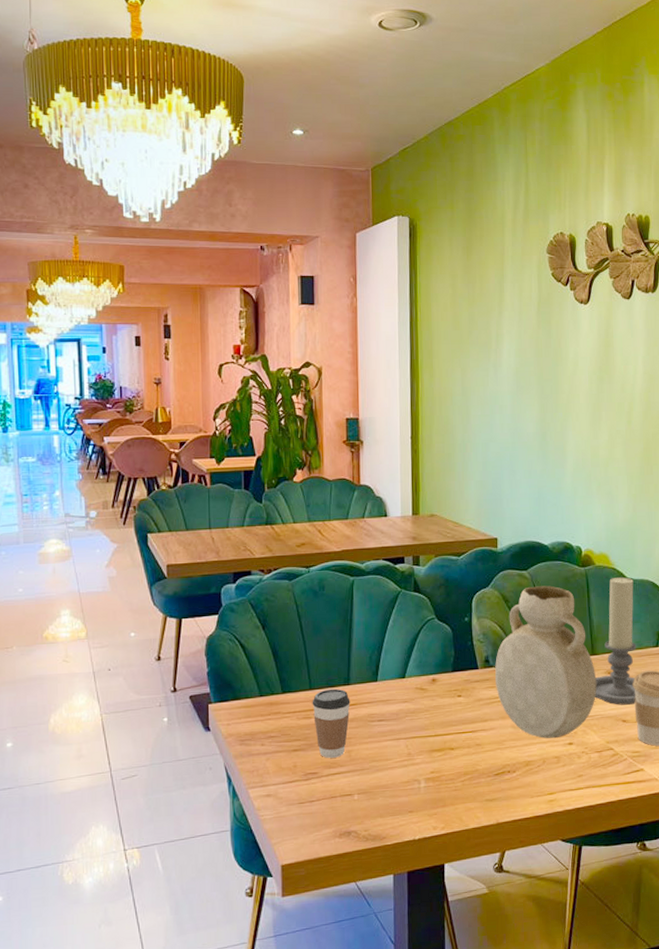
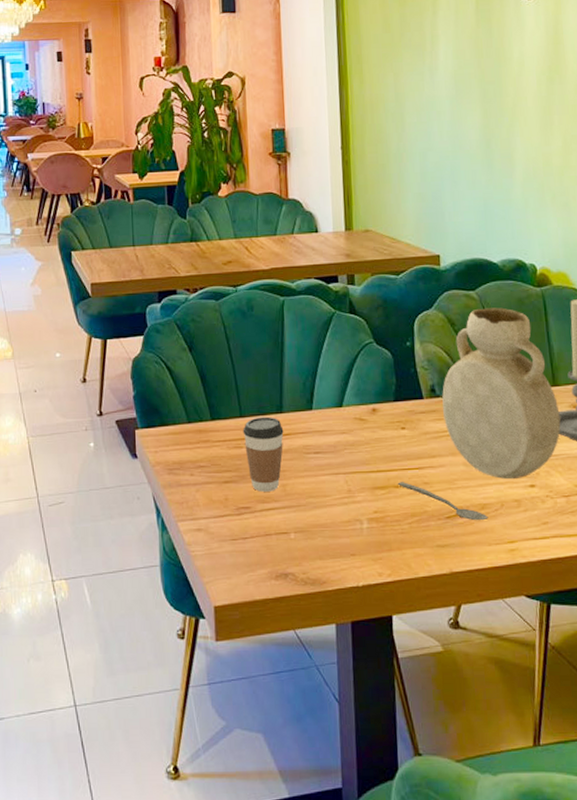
spoon: none [452,744,532,777] -> present [397,482,489,521]

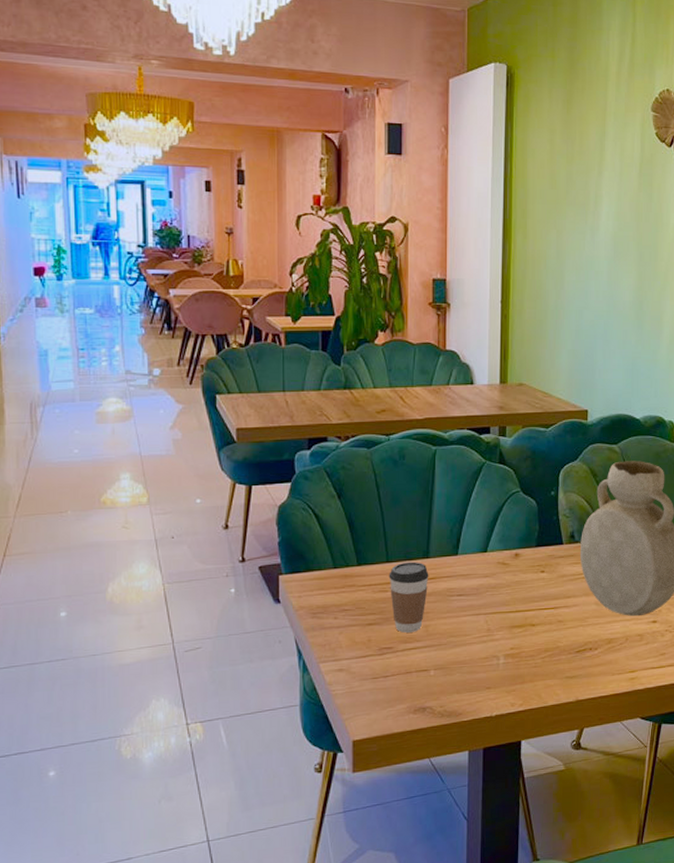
spoon: present [397,482,489,521] -> none [534,620,614,654]

